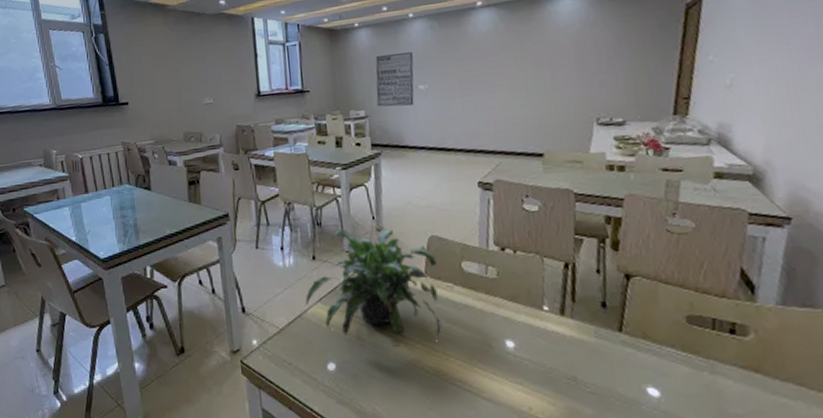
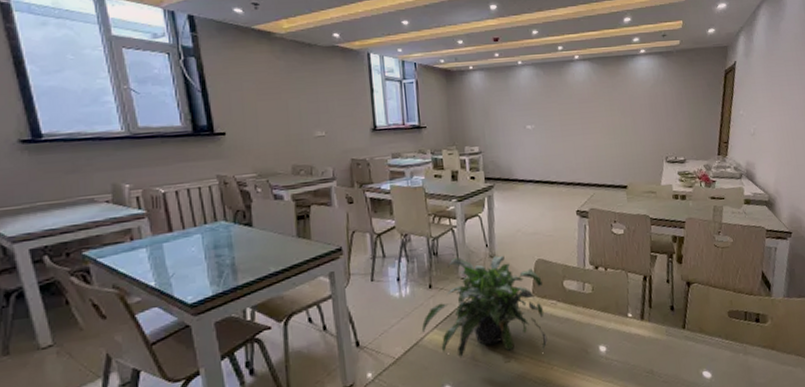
wall art: present [375,52,414,107] -> none [488,95,523,144]

